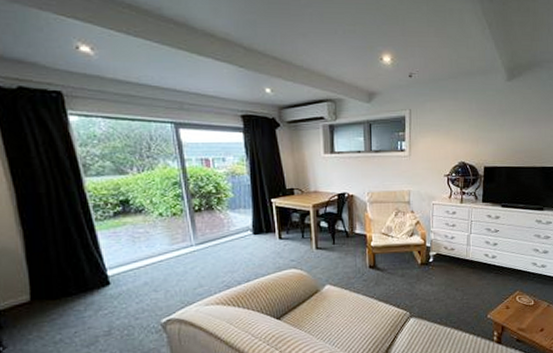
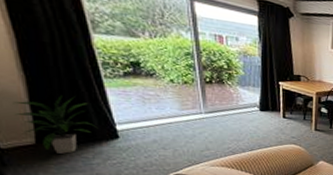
indoor plant: none [10,245,88,309] -> present [12,95,96,154]

